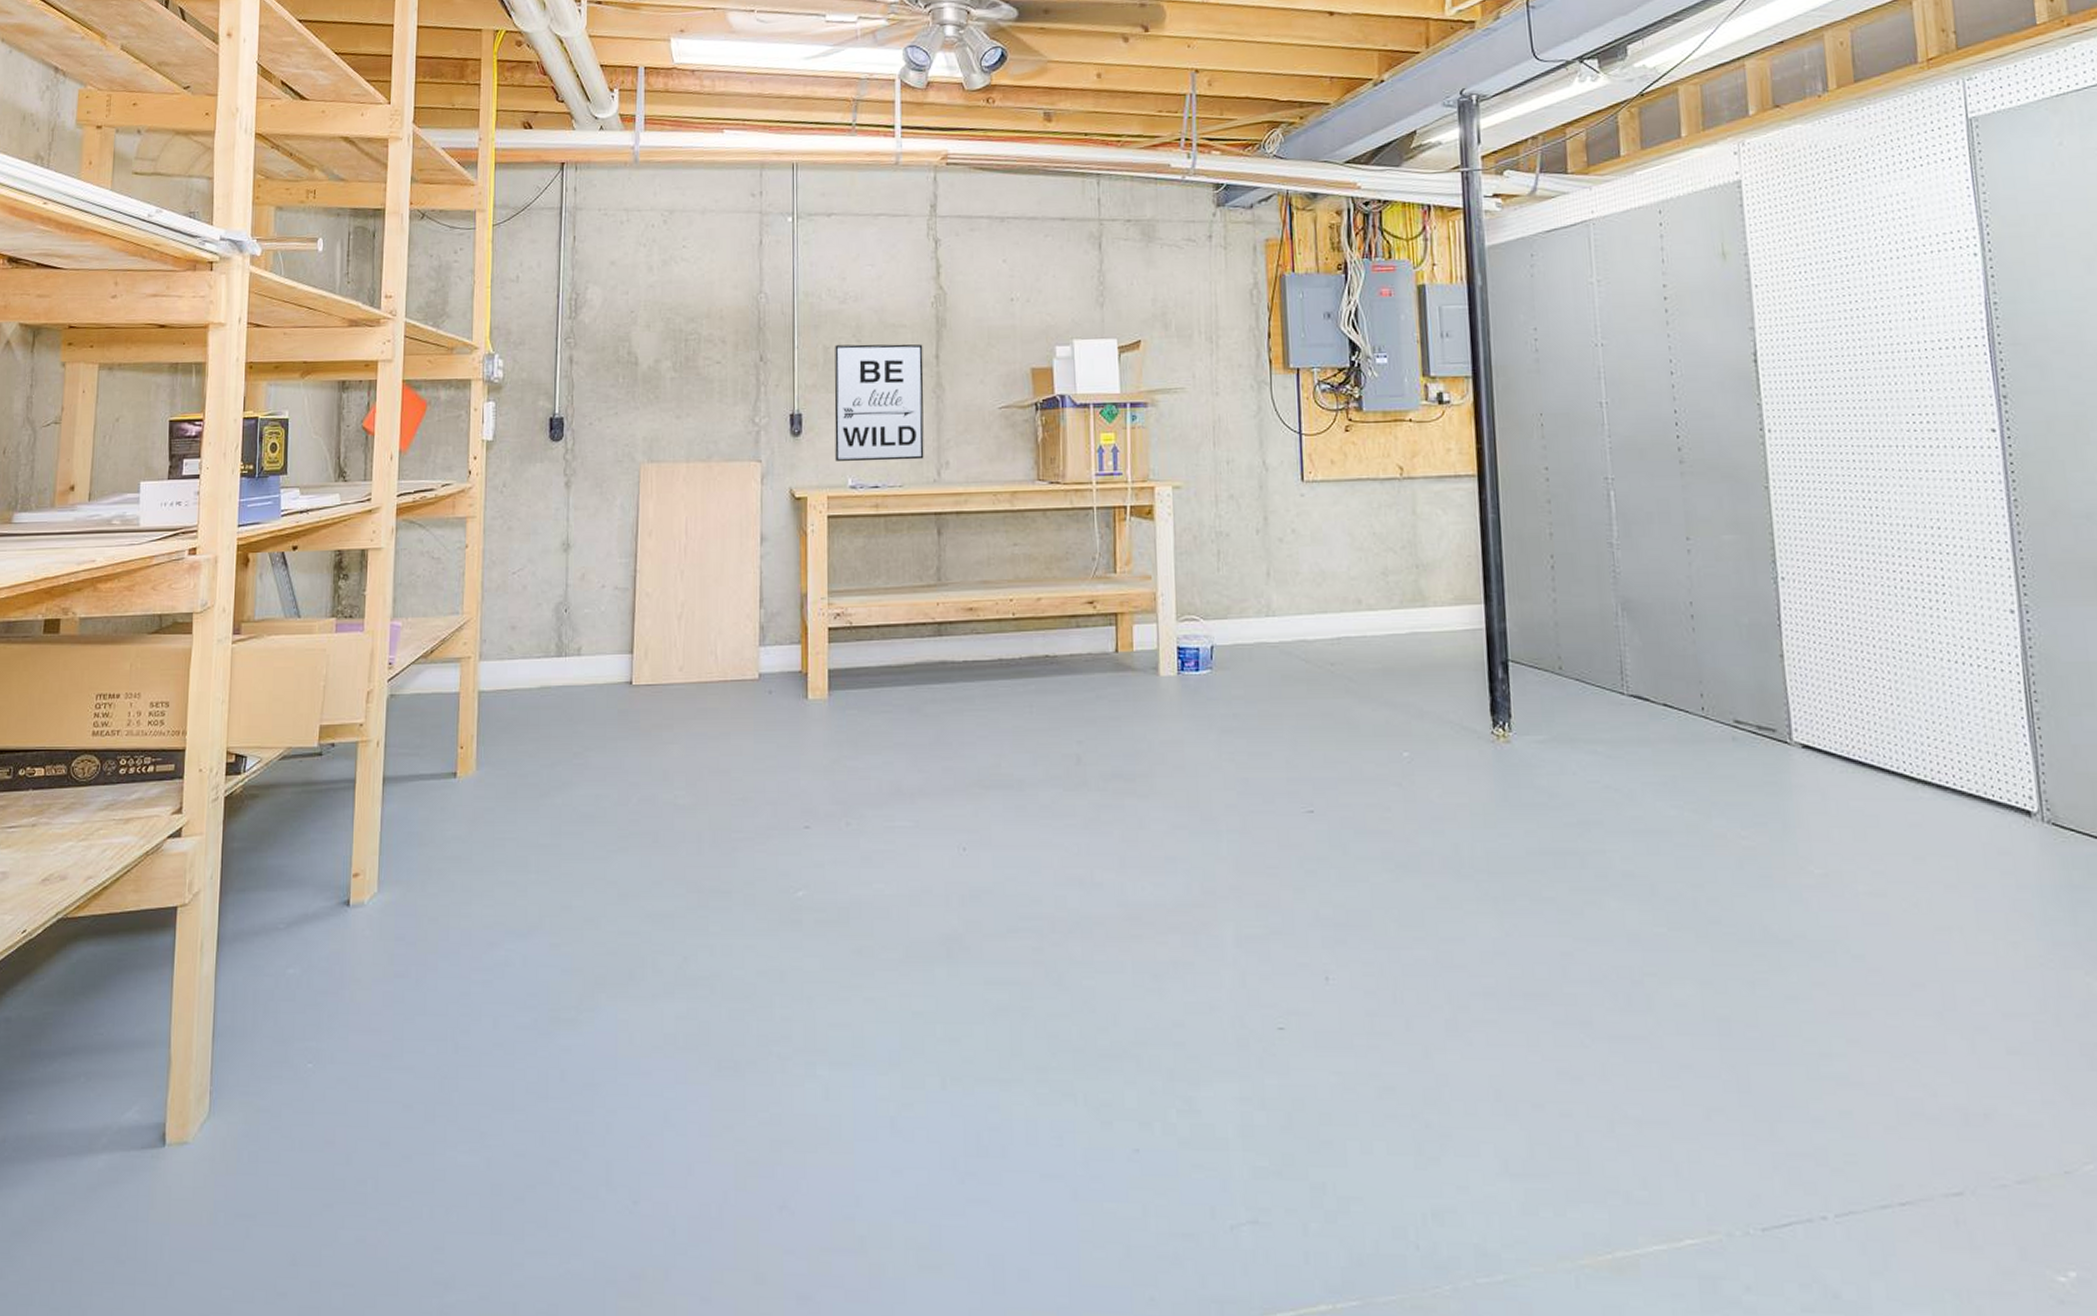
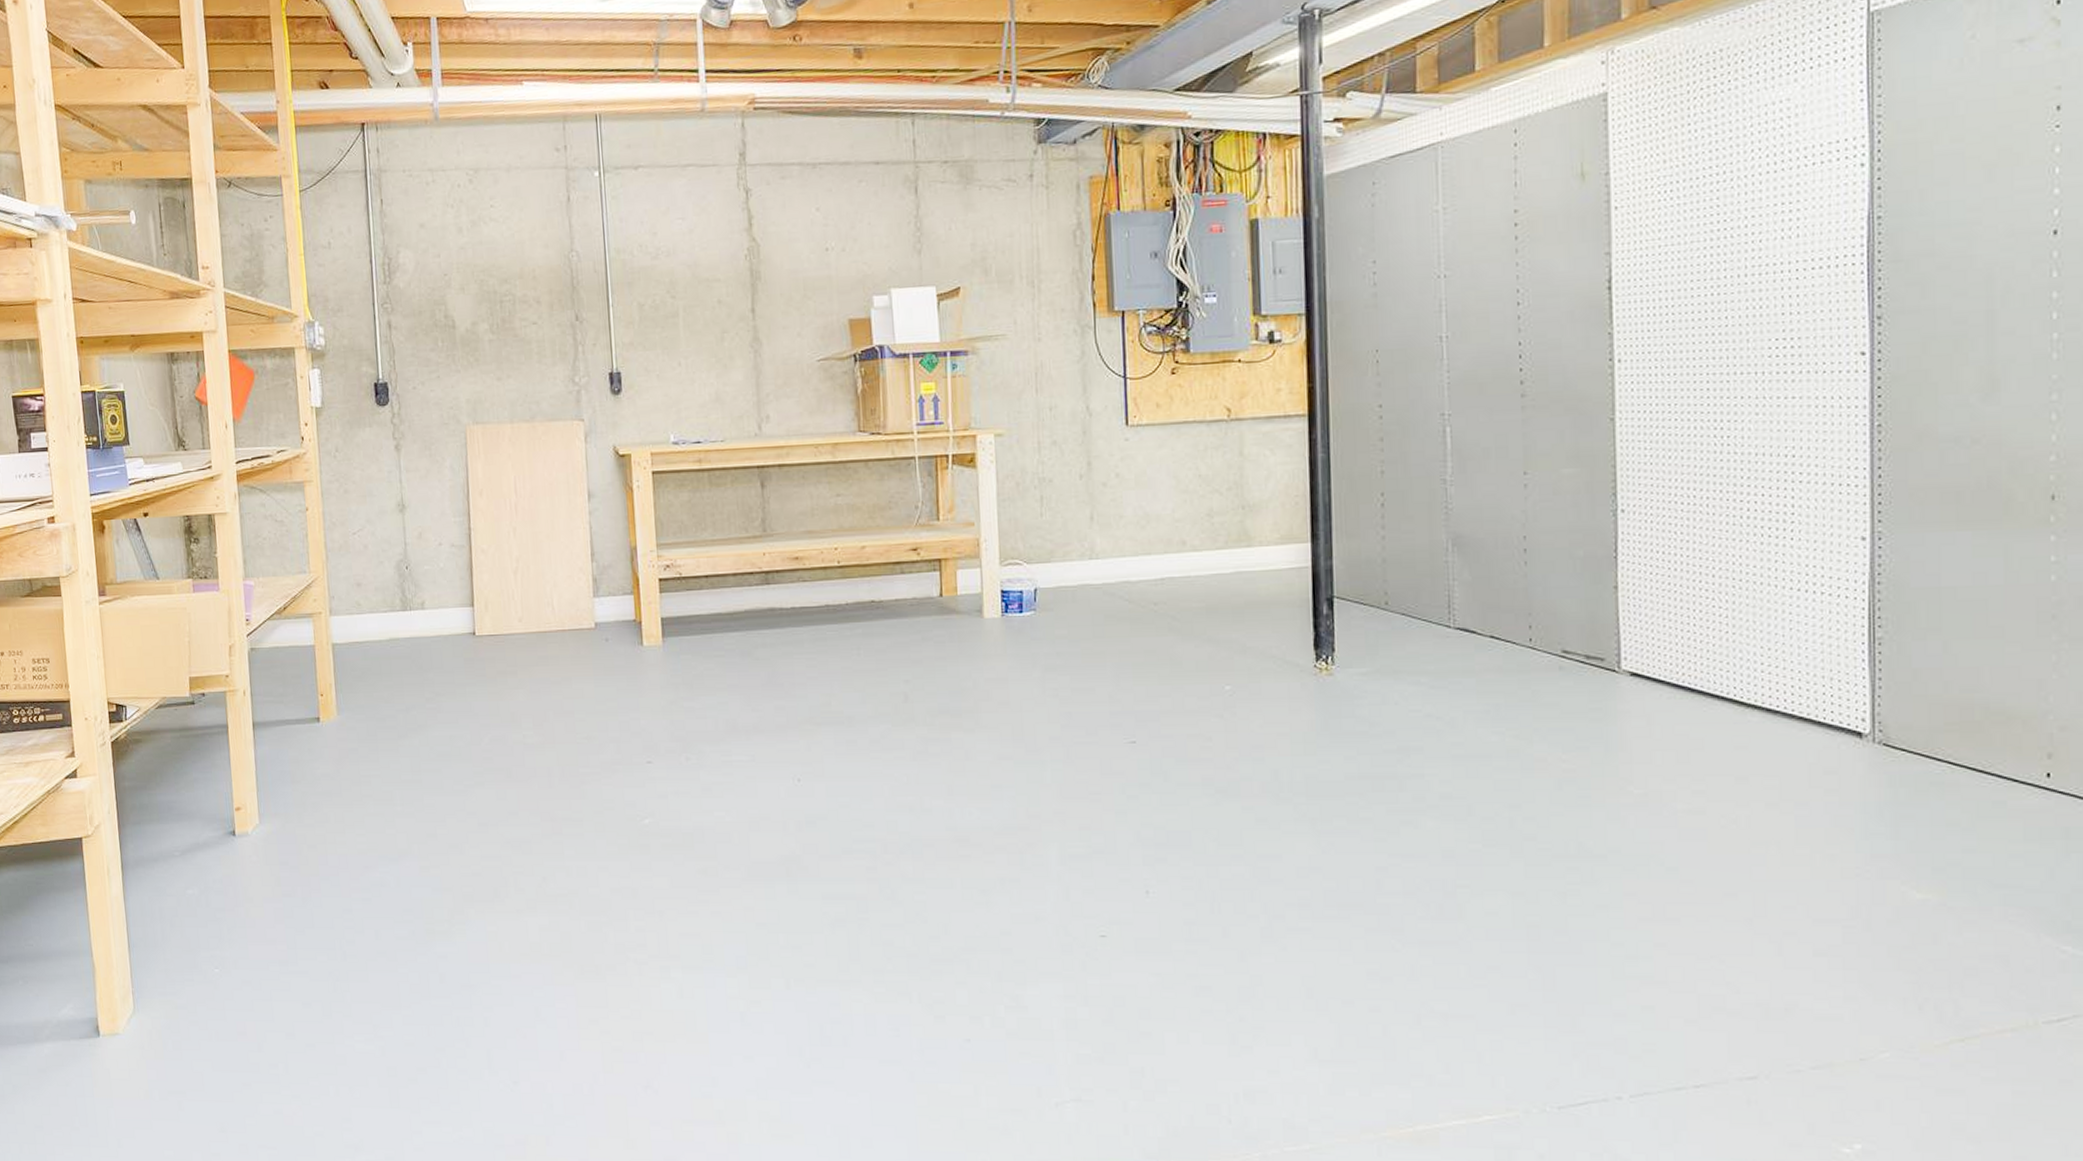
wall art: present [834,344,924,462] -> none [649,298,745,418]

